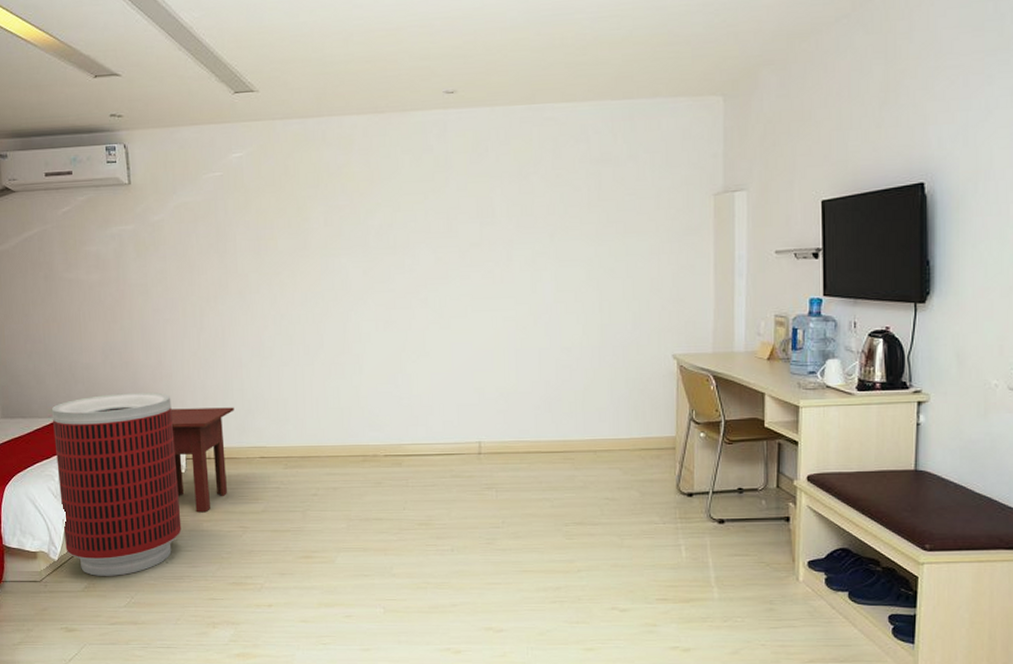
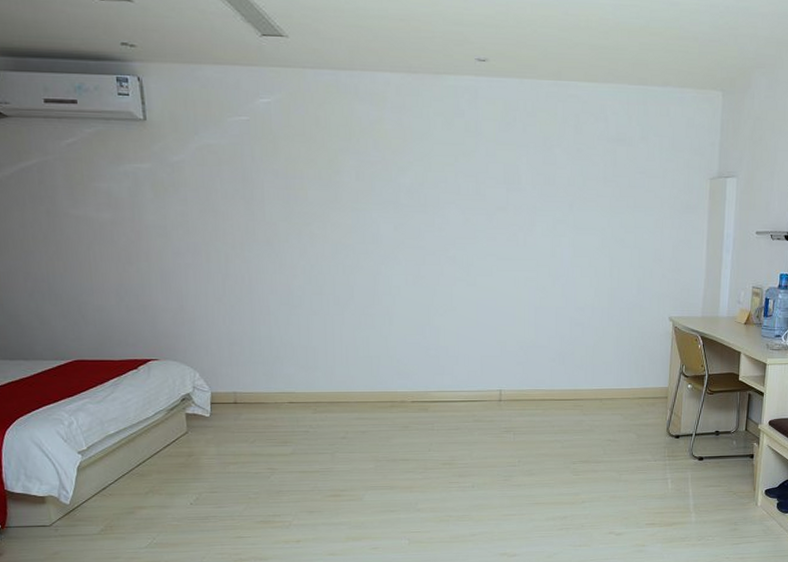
trash can: present [51,392,182,576] -> none [58,337,207,519]
side table: present [170,407,234,512] -> none [194,354,262,454]

